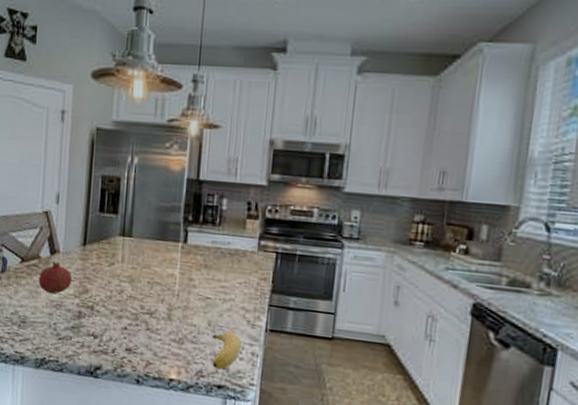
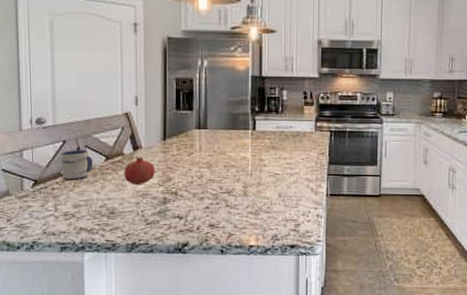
banana: present [212,331,243,369] -> none [283,200,309,231]

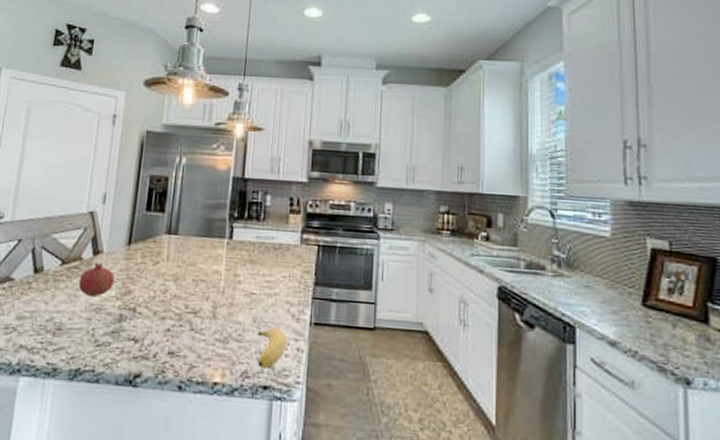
mug: present [61,150,93,181] -> none [10,250,48,287]
banana: none [283,200,309,231] -> present [257,327,288,368]

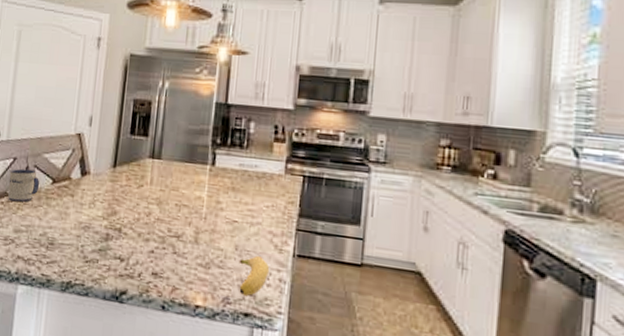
mug: none [10,250,48,287] -> present [8,168,40,203]
fruit: present [78,262,115,296] -> none [68,182,101,215]

